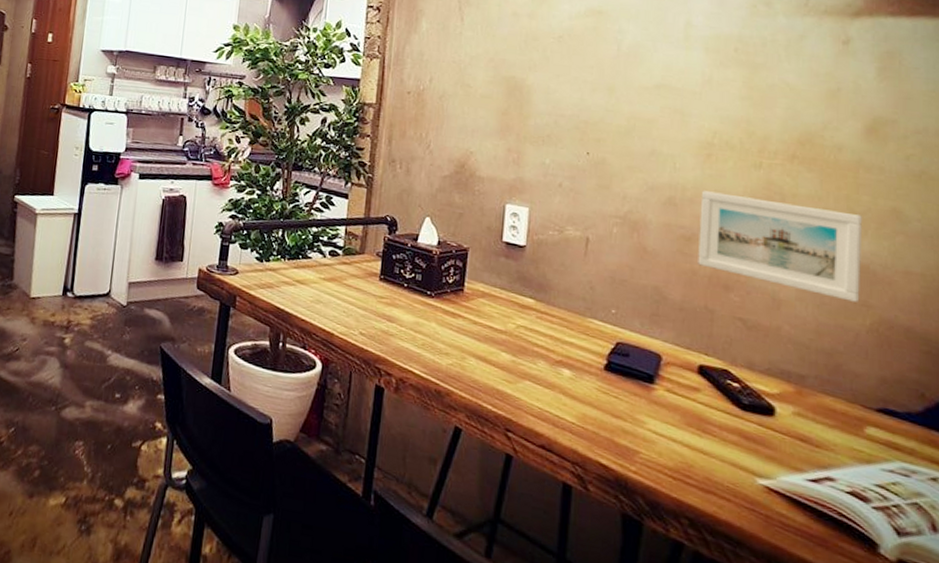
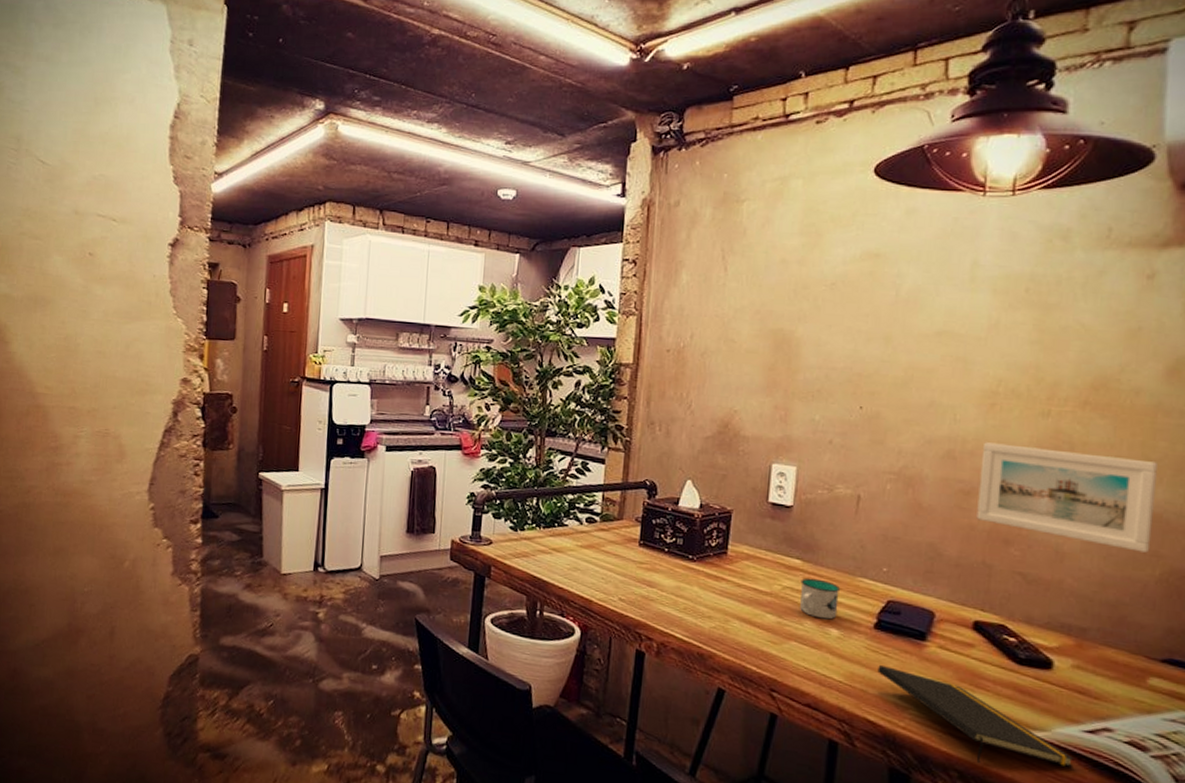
mug: none [533,317,572,360] -> present [800,578,841,620]
notepad: none [608,406,801,518] -> present [877,664,1076,768]

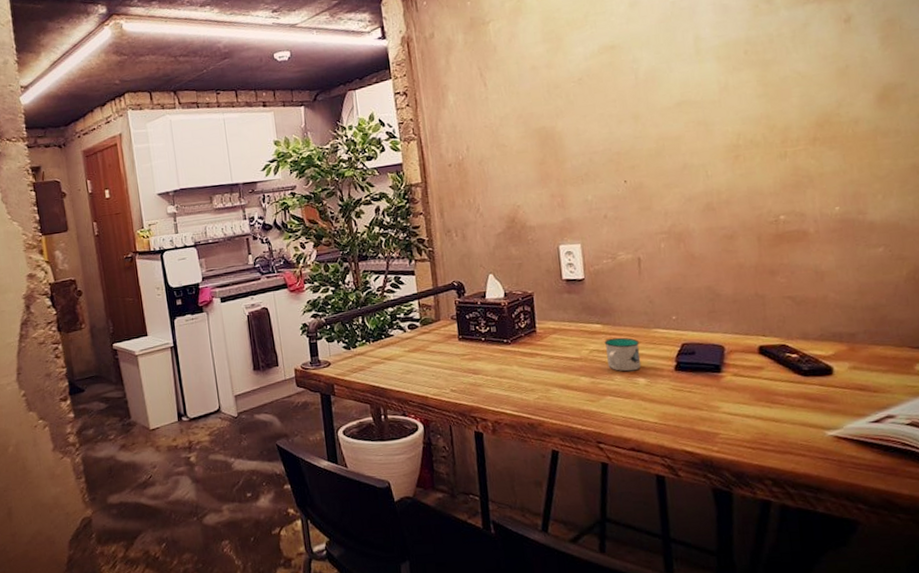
notepad: present [877,664,1076,768] -> none [685,400,869,469]
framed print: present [976,442,1158,553] -> none [735,178,894,259]

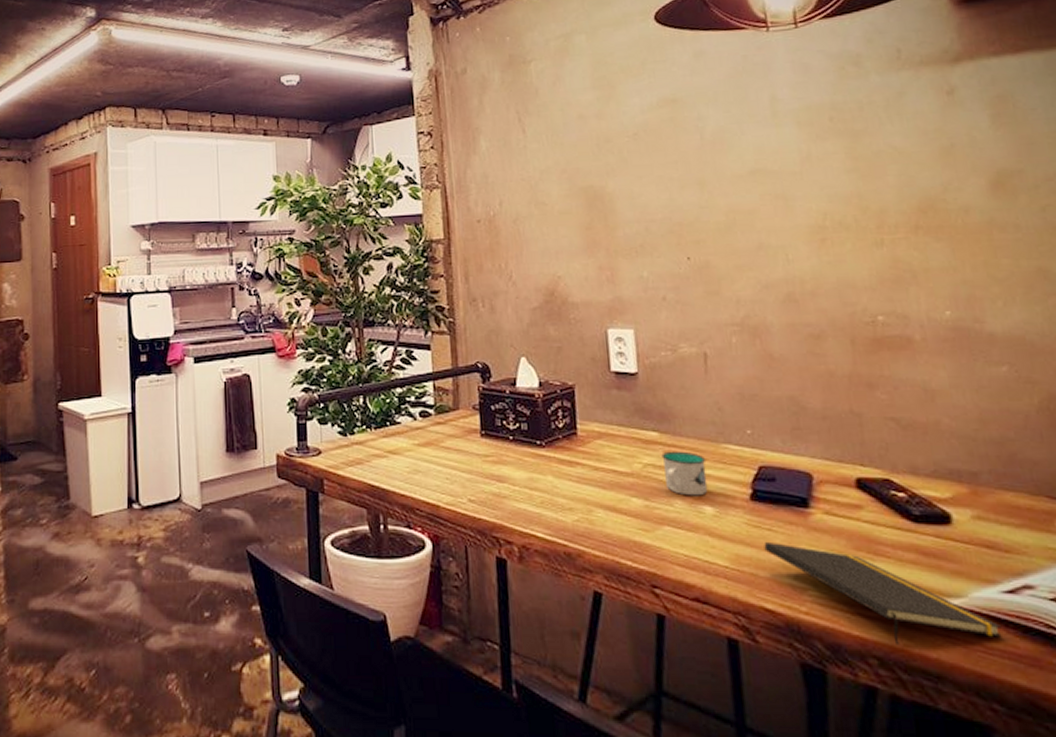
notepad: none [685,400,869,469] -> present [764,541,1003,646]

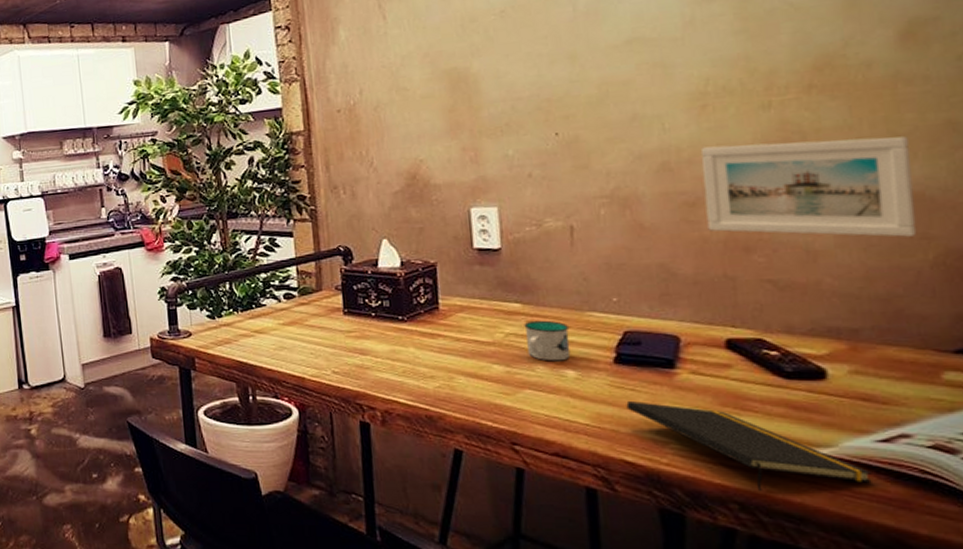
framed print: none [822,279,1022,380] -> present [700,136,917,237]

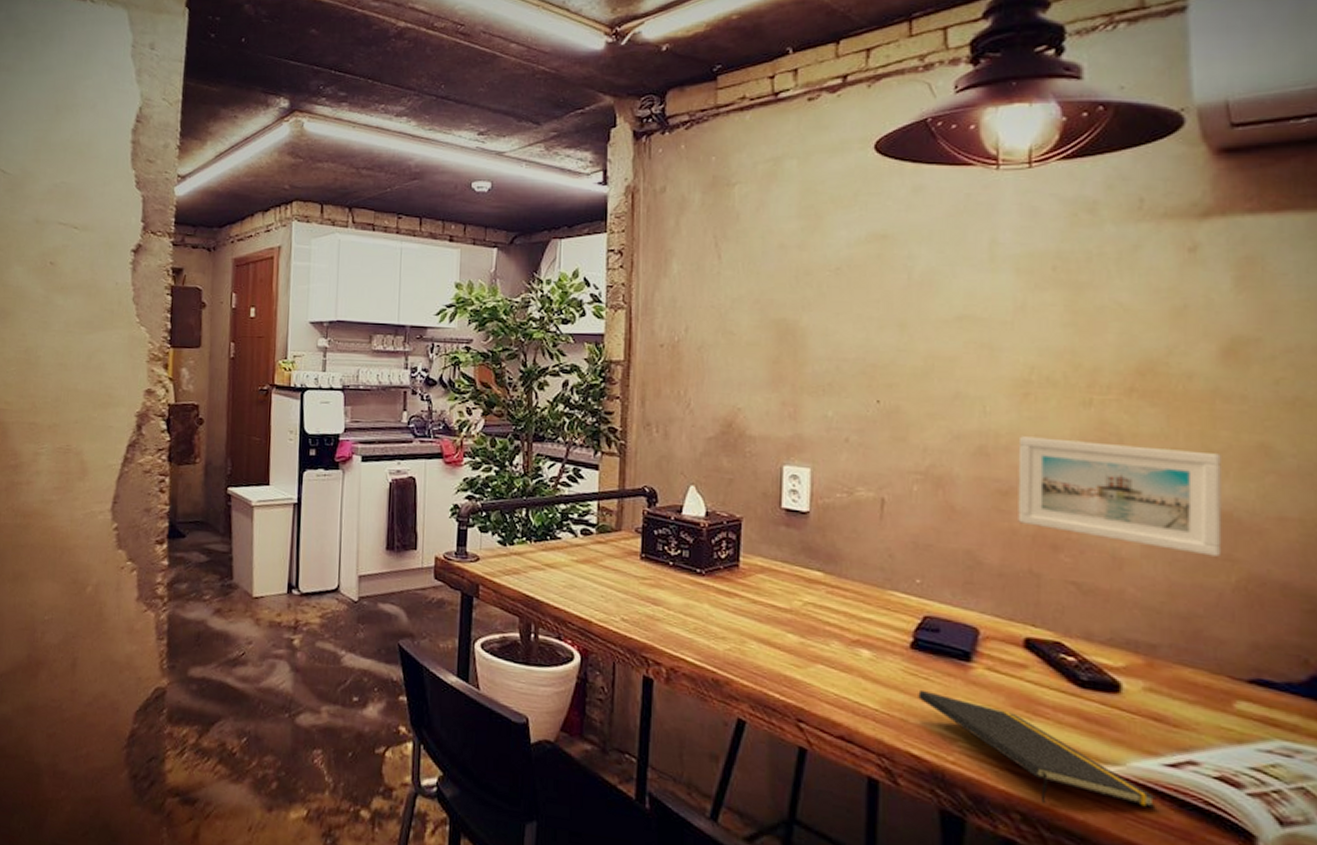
mug: present [524,320,571,362] -> none [823,592,870,639]

